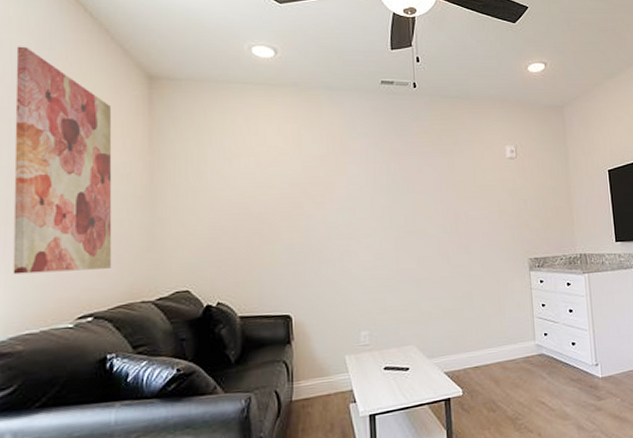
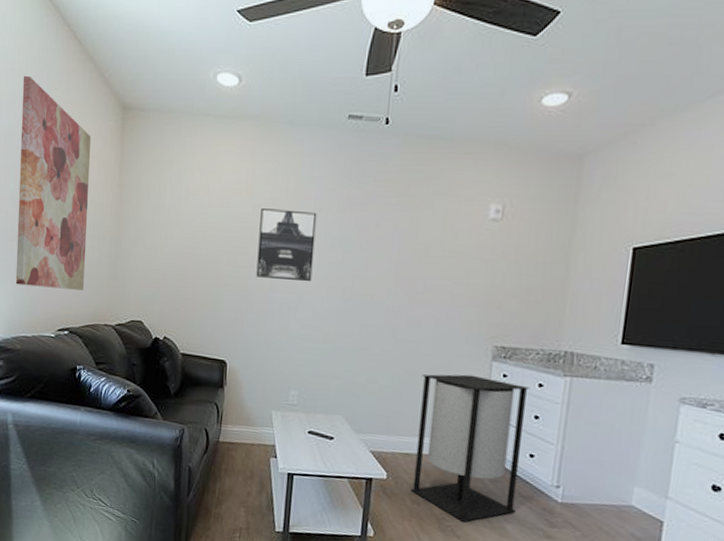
wall art: none [310,163,368,228] -> present [256,208,317,282]
trash can: none [477,285,572,417] -> present [411,374,530,522]

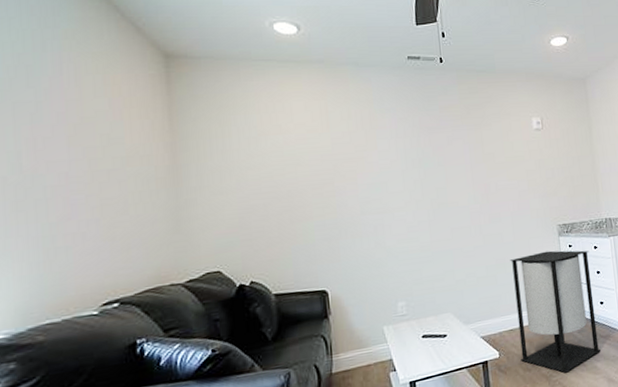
wall art: present [15,75,92,290] -> none [16,24,137,264]
wall art: present [256,208,317,282] -> none [340,139,400,204]

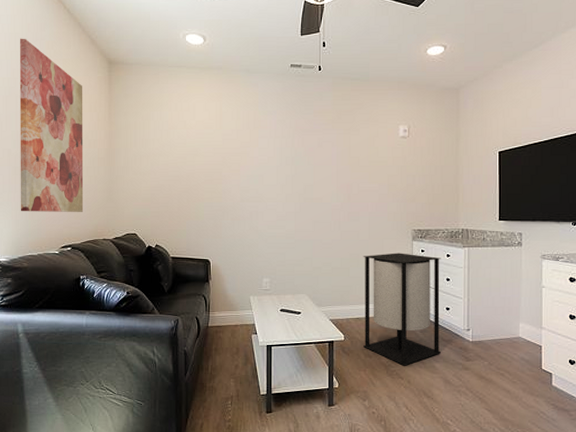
wall art: none [16,24,137,264] -> present [19,38,84,212]

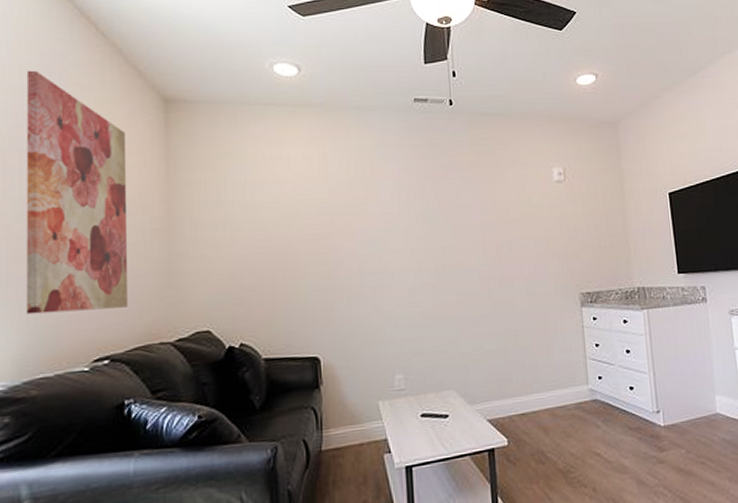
trash can: present [363,253,442,366] -> none [522,323,630,470]

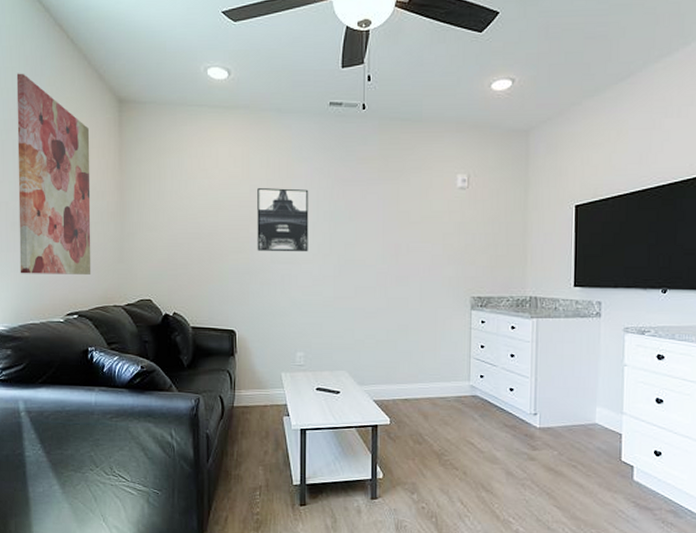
wall art: none [338,190,401,262] -> present [257,188,309,252]

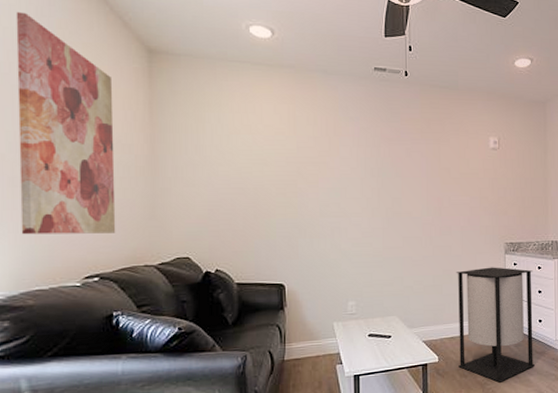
wall art: present [257,188,309,252] -> none [305,145,357,206]
trash can: none [412,324,505,455] -> present [456,267,536,383]

